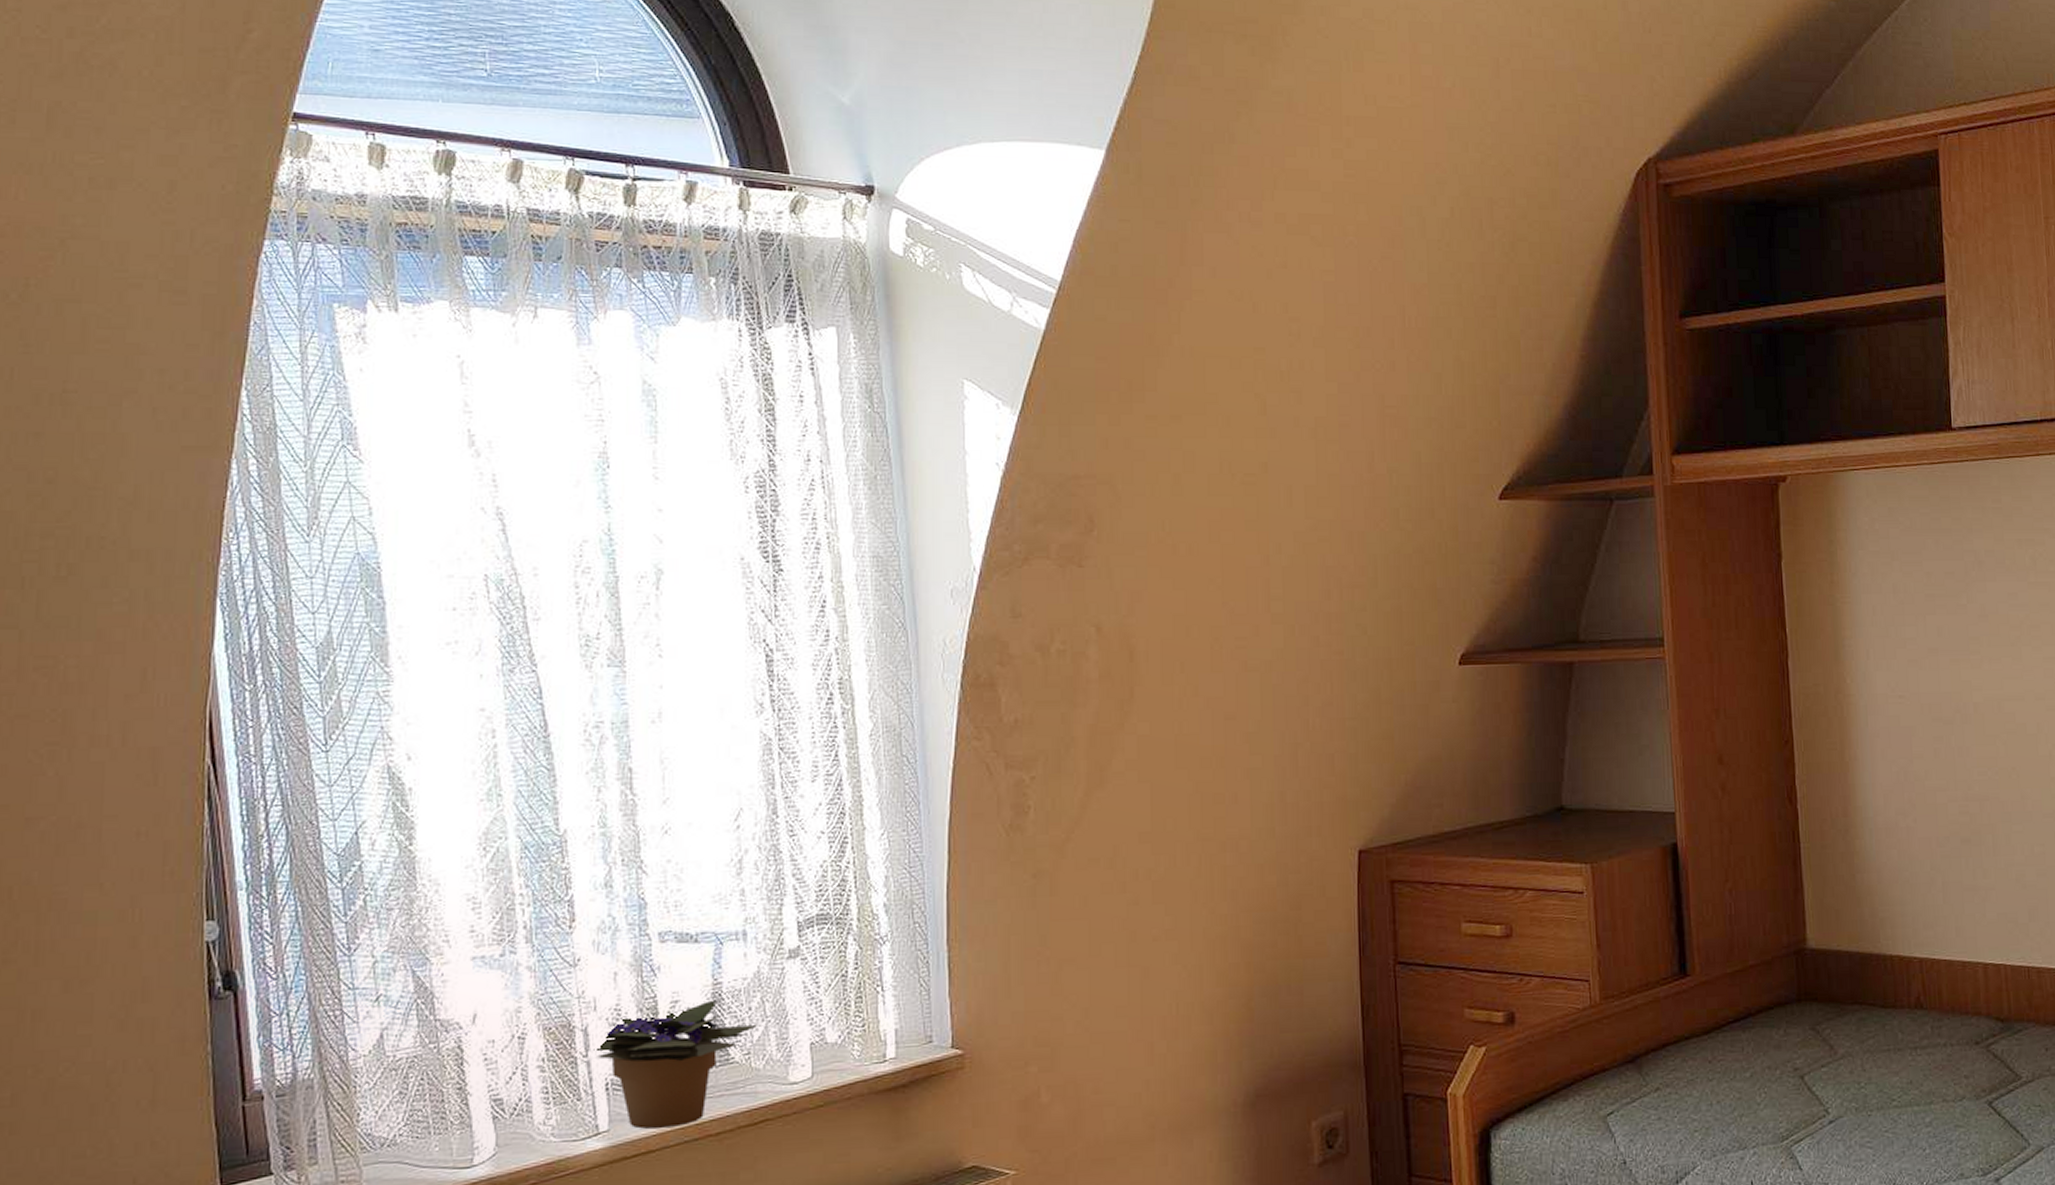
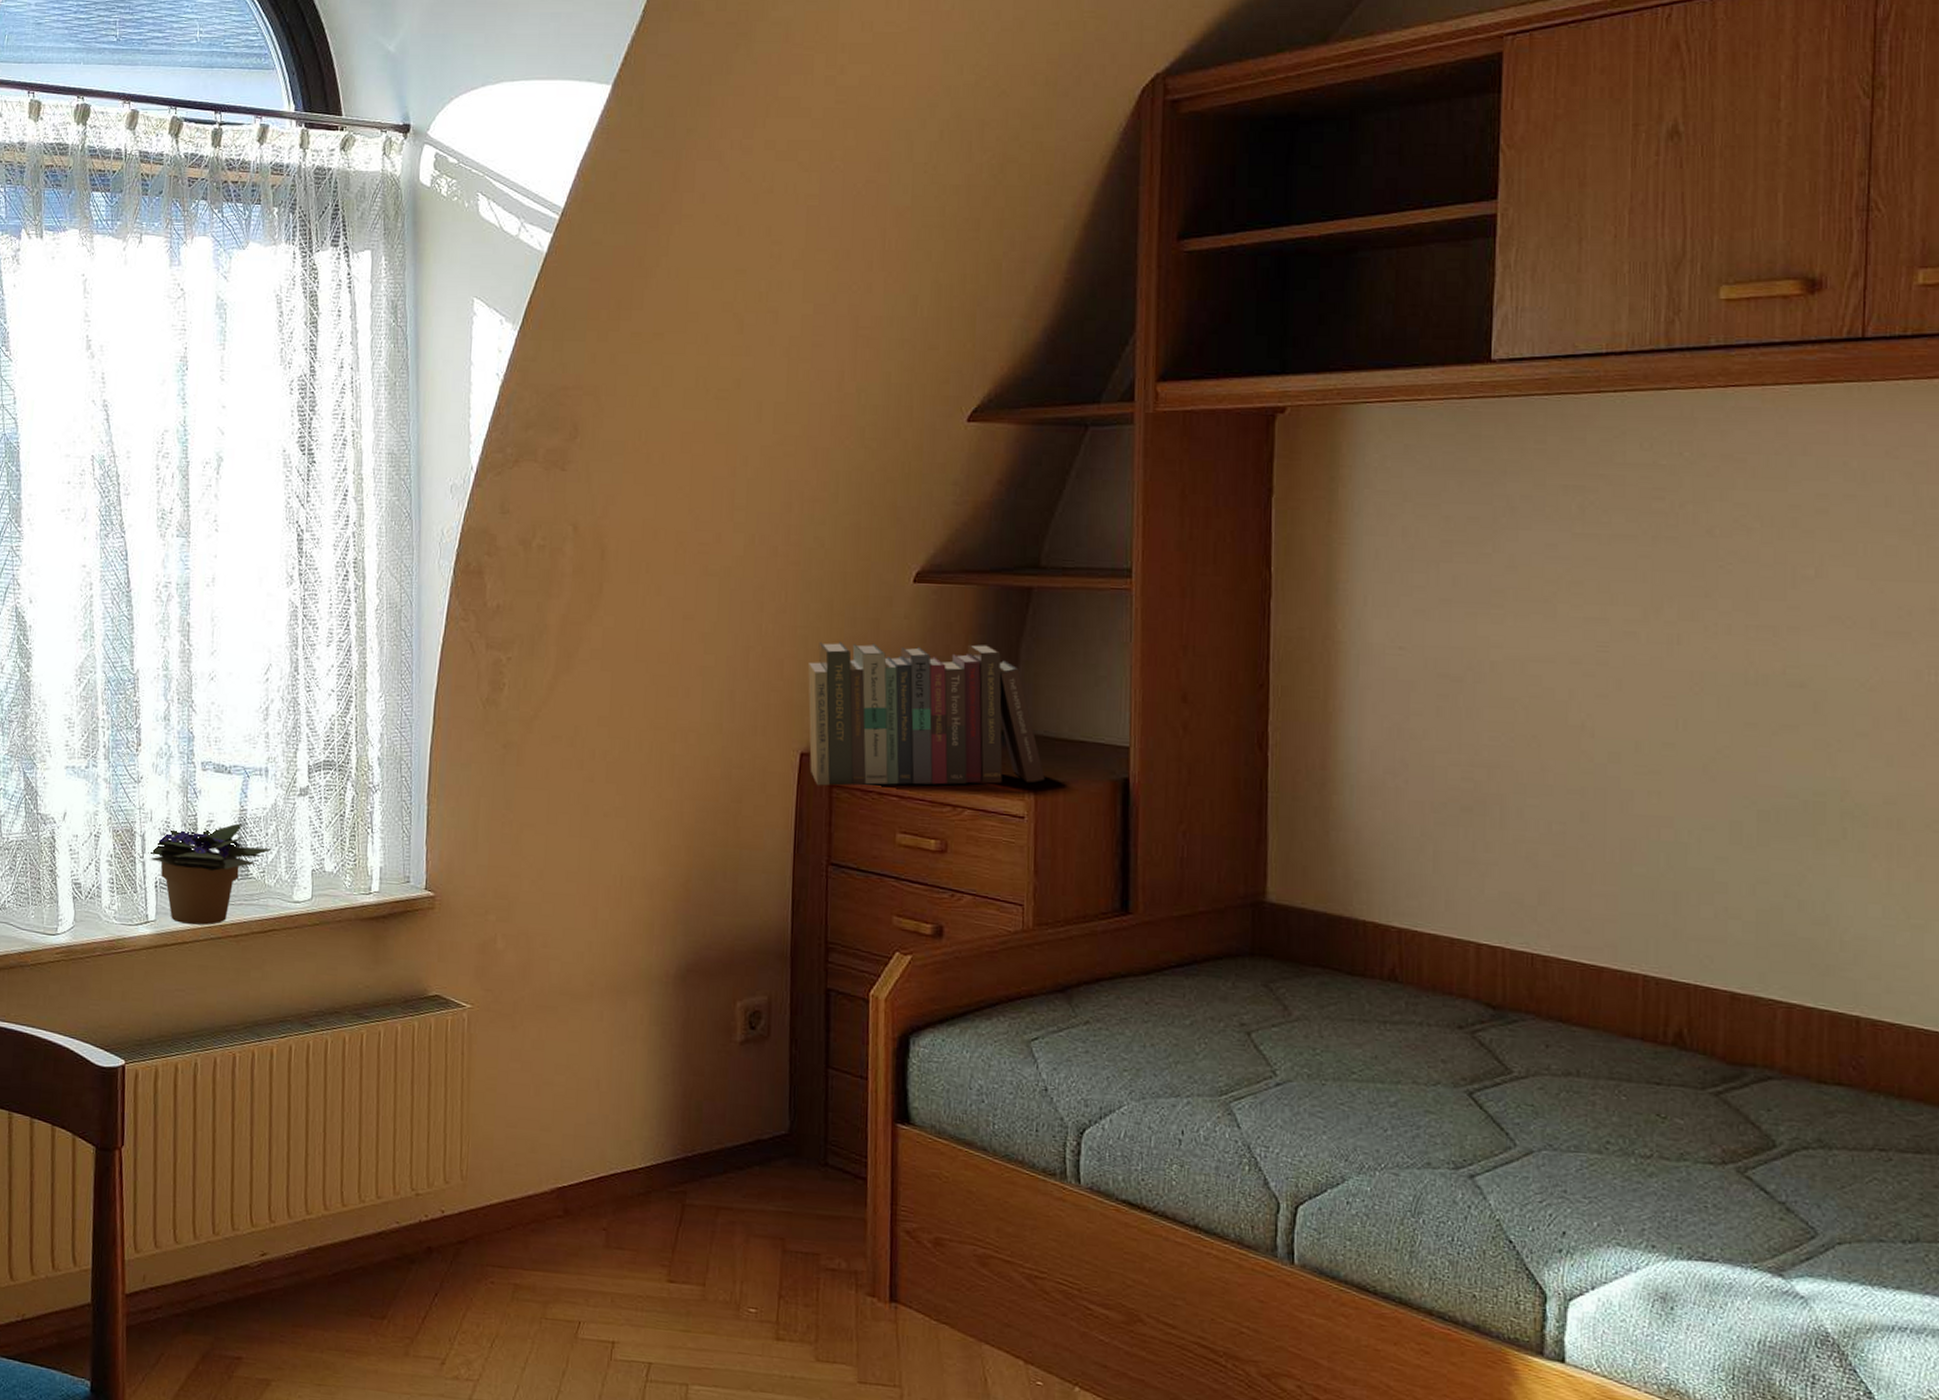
books: none [1360,722,1600,883] -> present [808,642,1045,786]

